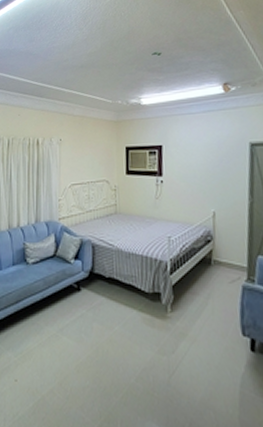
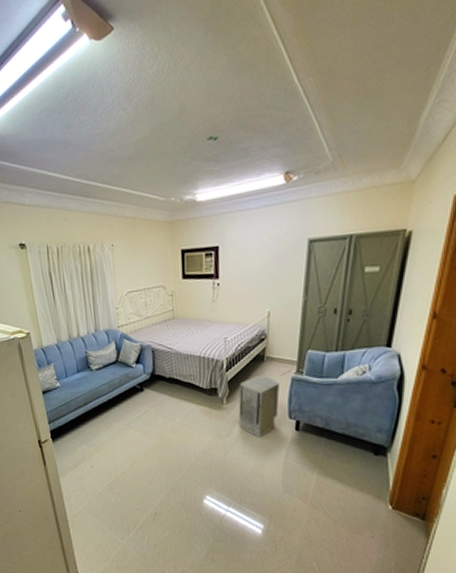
air purifier: none [184,280,230,358] -> present [238,375,280,438]

